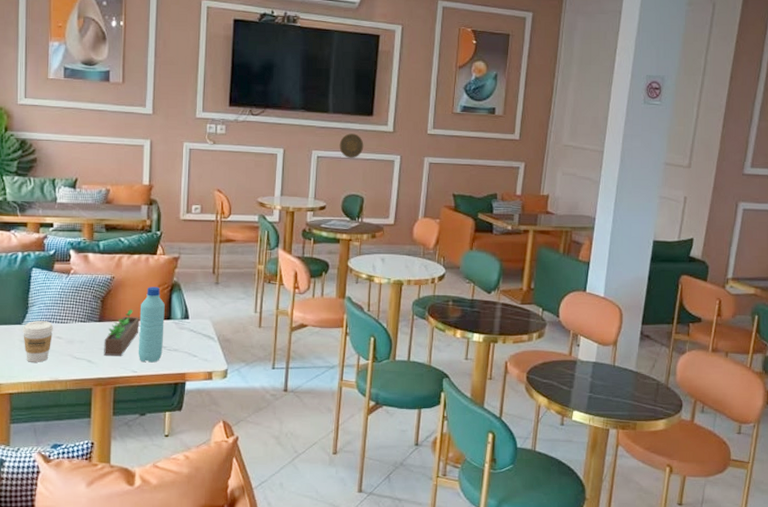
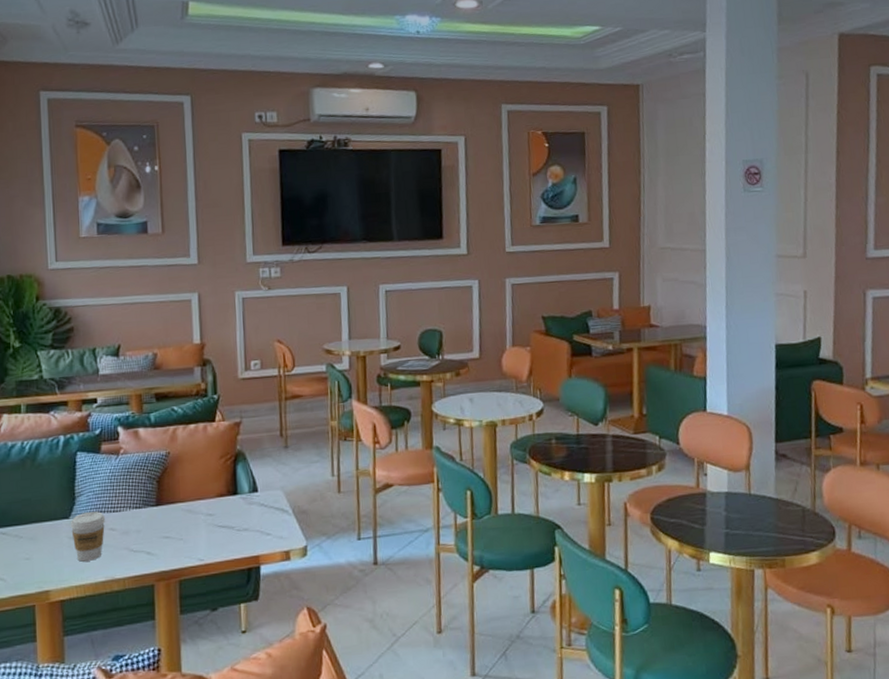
succulent planter: present [104,308,139,356] -> none [163,486,203,545]
water bottle: present [138,287,165,363] -> none [201,458,232,548]
decorative plate: present [339,133,364,158] -> none [408,260,437,289]

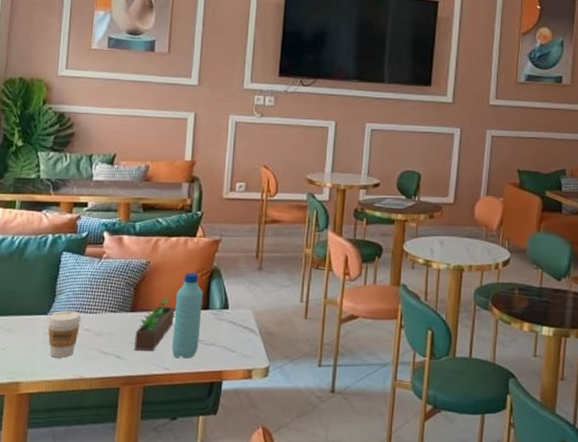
succulent planter: none [163,486,203,545] -> present [134,297,175,351]
water bottle: none [201,458,232,548] -> present [171,273,203,359]

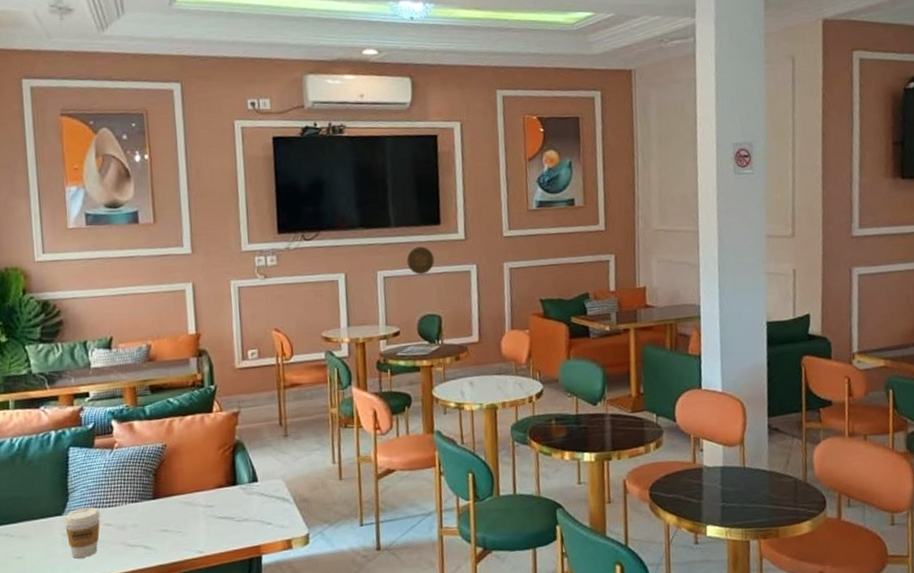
succulent planter: present [134,297,175,351] -> none [161,478,201,538]
water bottle: present [171,273,203,359] -> none [199,449,232,539]
decorative plate: none [395,105,421,131] -> present [406,246,435,275]

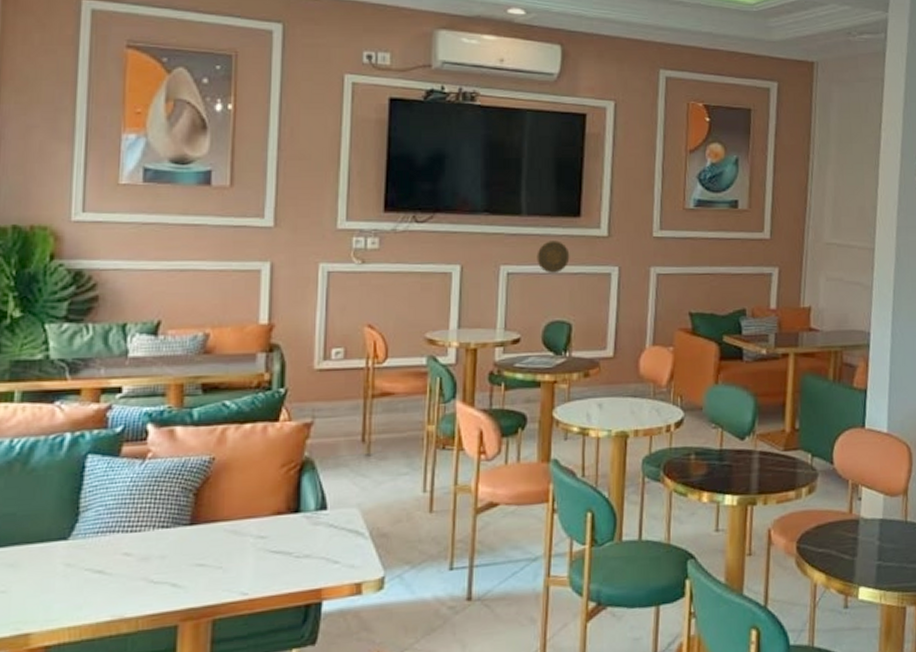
coffee cup: present [63,507,101,559] -> none [68,531,119,596]

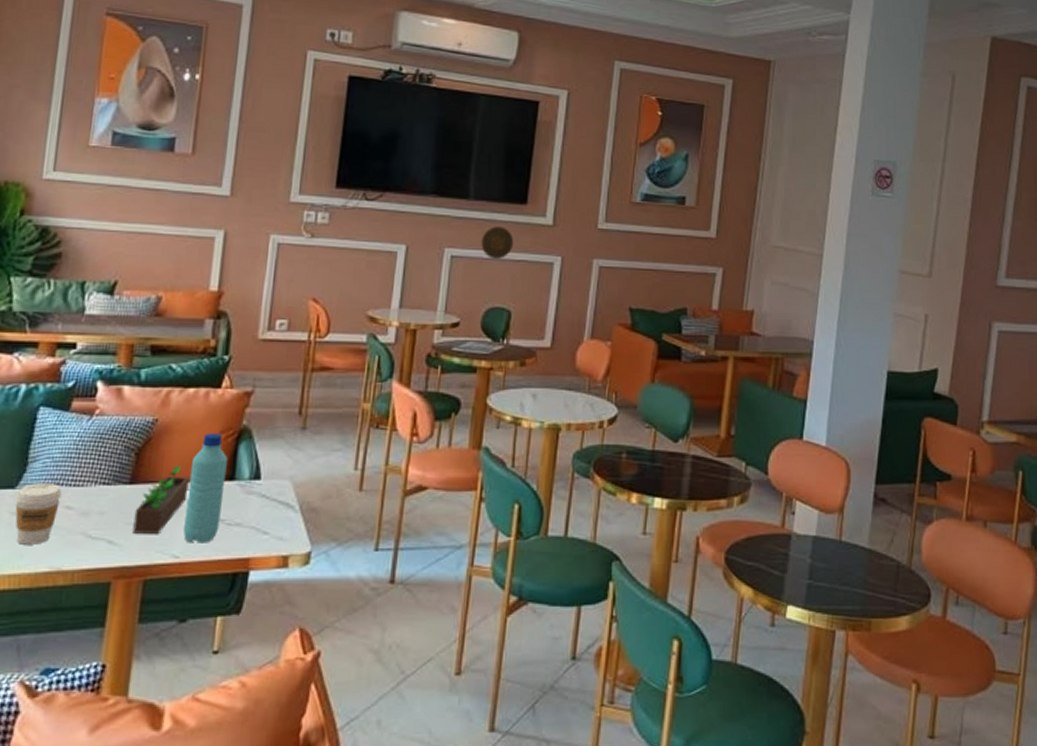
coffee cup: none [68,531,119,596] -> present [14,483,63,545]
succulent planter: none [197,501,253,575] -> present [132,464,189,534]
water bottle: none [249,467,291,578] -> present [182,433,228,543]

